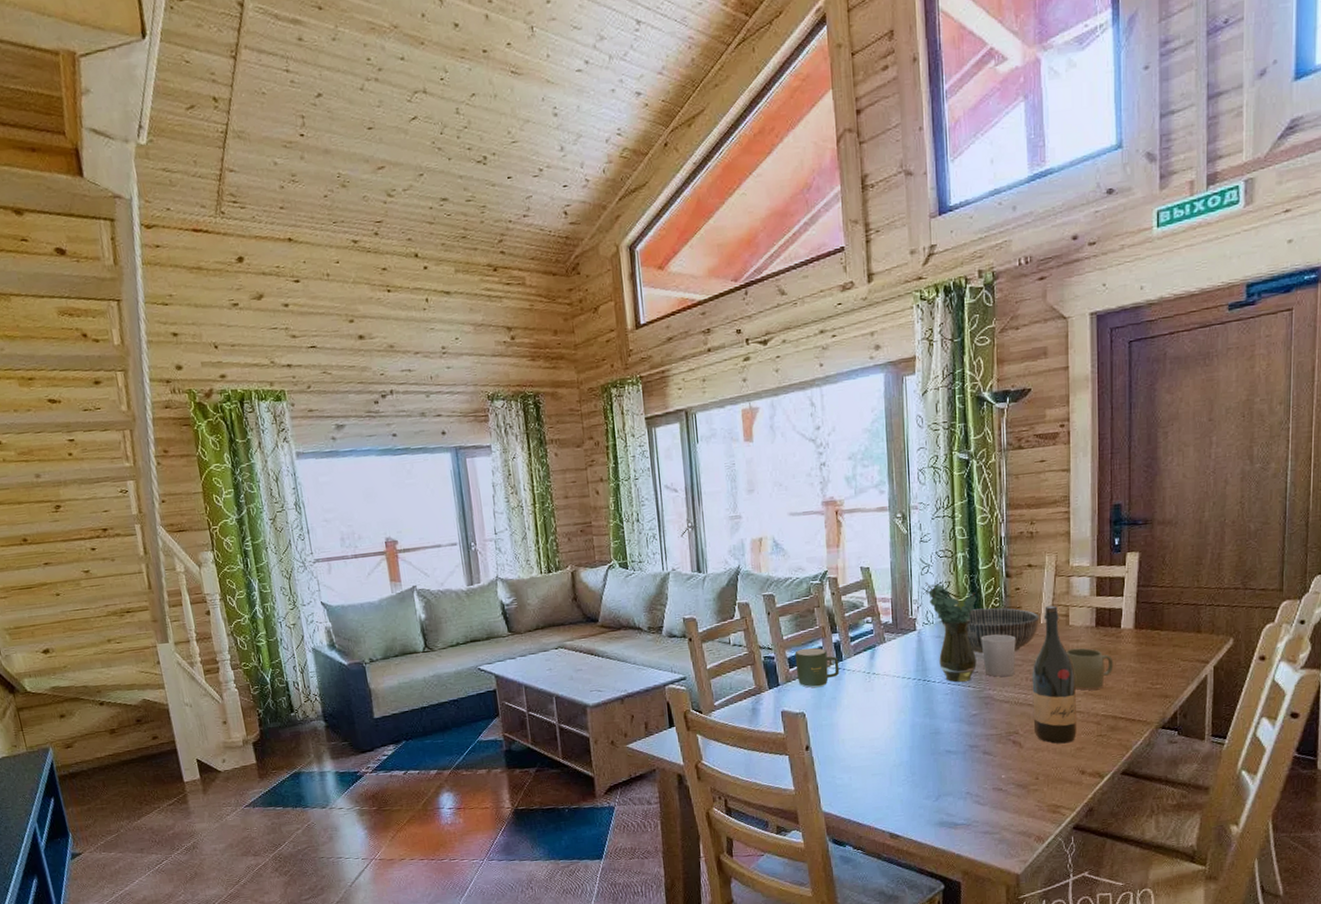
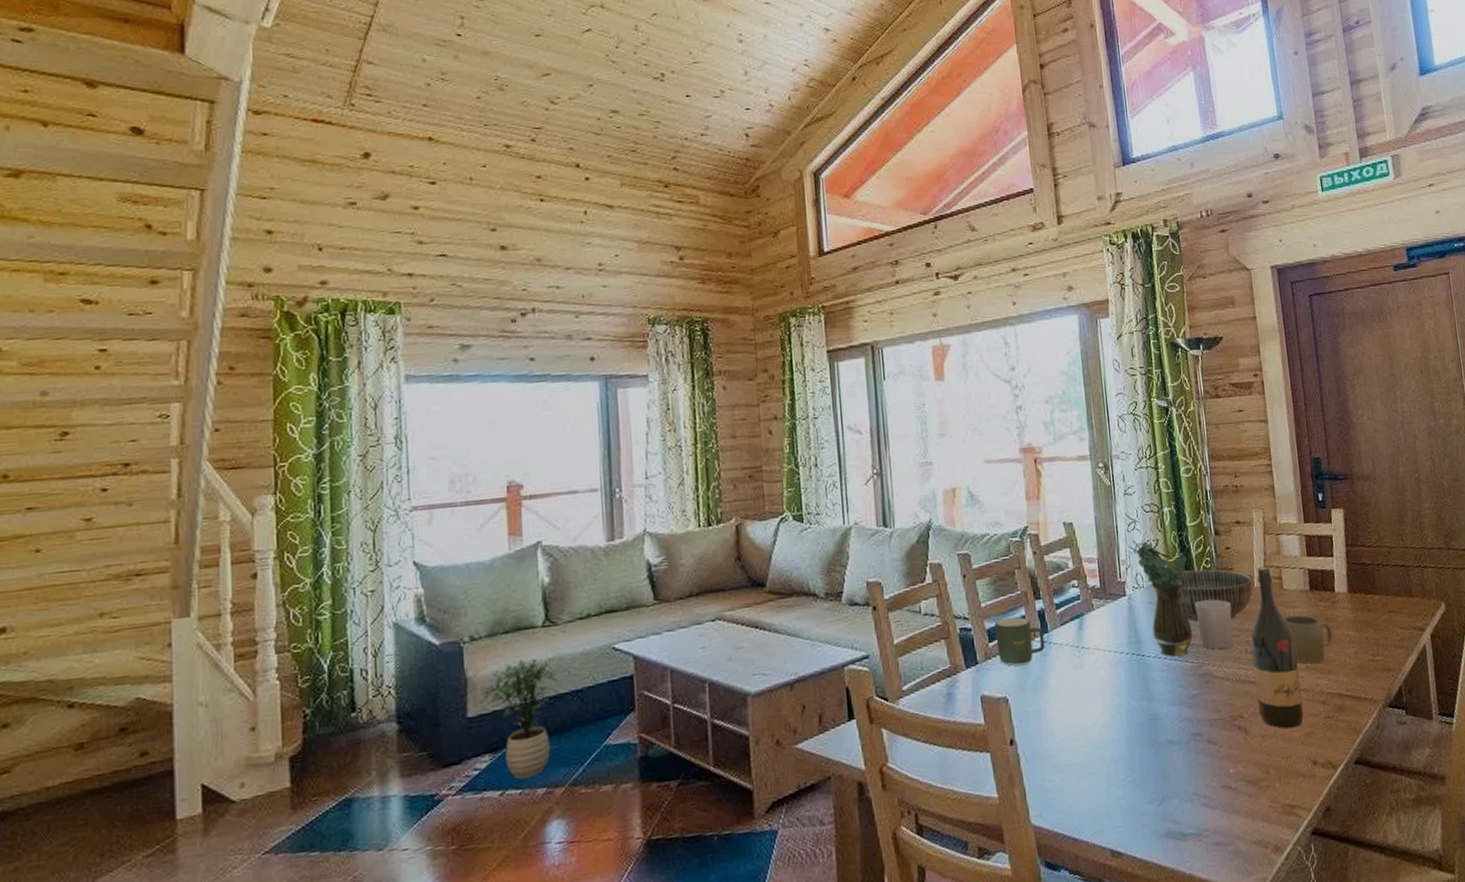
potted plant: none [381,676,440,764] -> present [478,658,561,780]

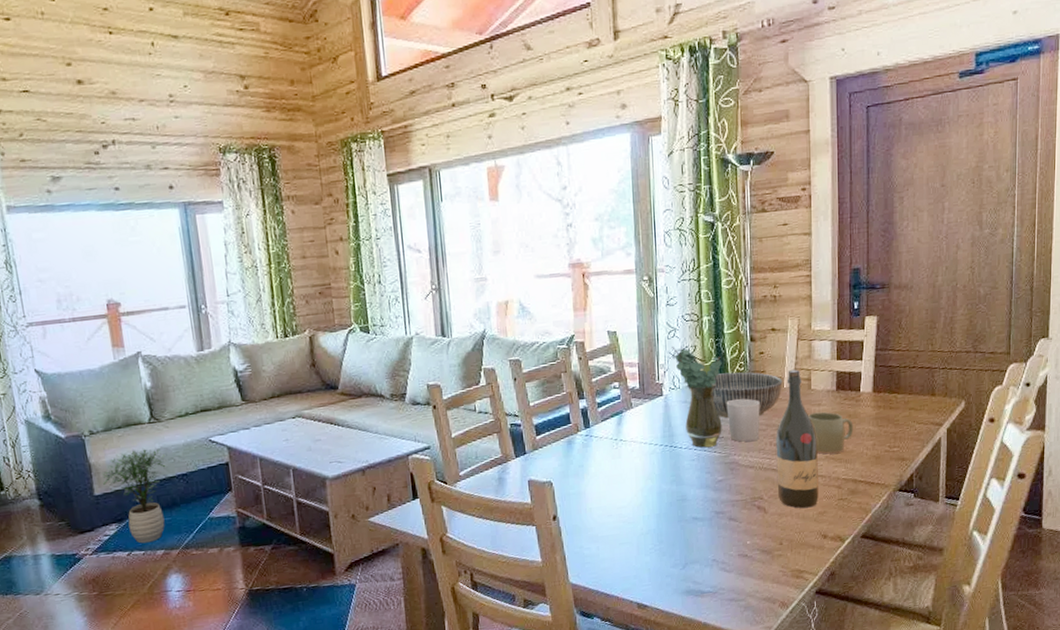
mug: present [994,616,1045,666] -> none [541,414,587,456]

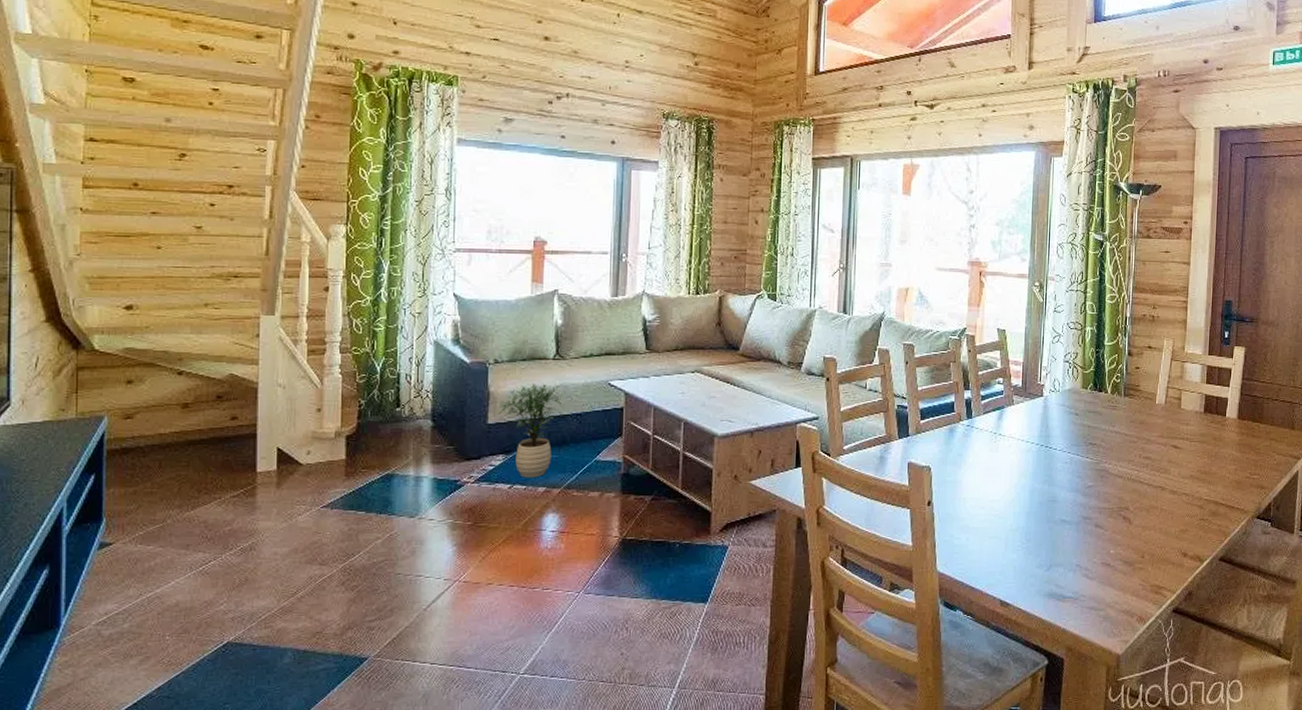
vase: present [672,346,722,448] -> none [1055,350,1100,452]
bowl: present [712,372,783,419] -> none [1089,382,1155,428]
candle holder: present [726,398,760,443] -> none [1101,409,1133,452]
wine bottle: present [776,369,820,508] -> none [1143,388,1184,524]
mug: present [808,412,854,454] -> none [1177,431,1218,473]

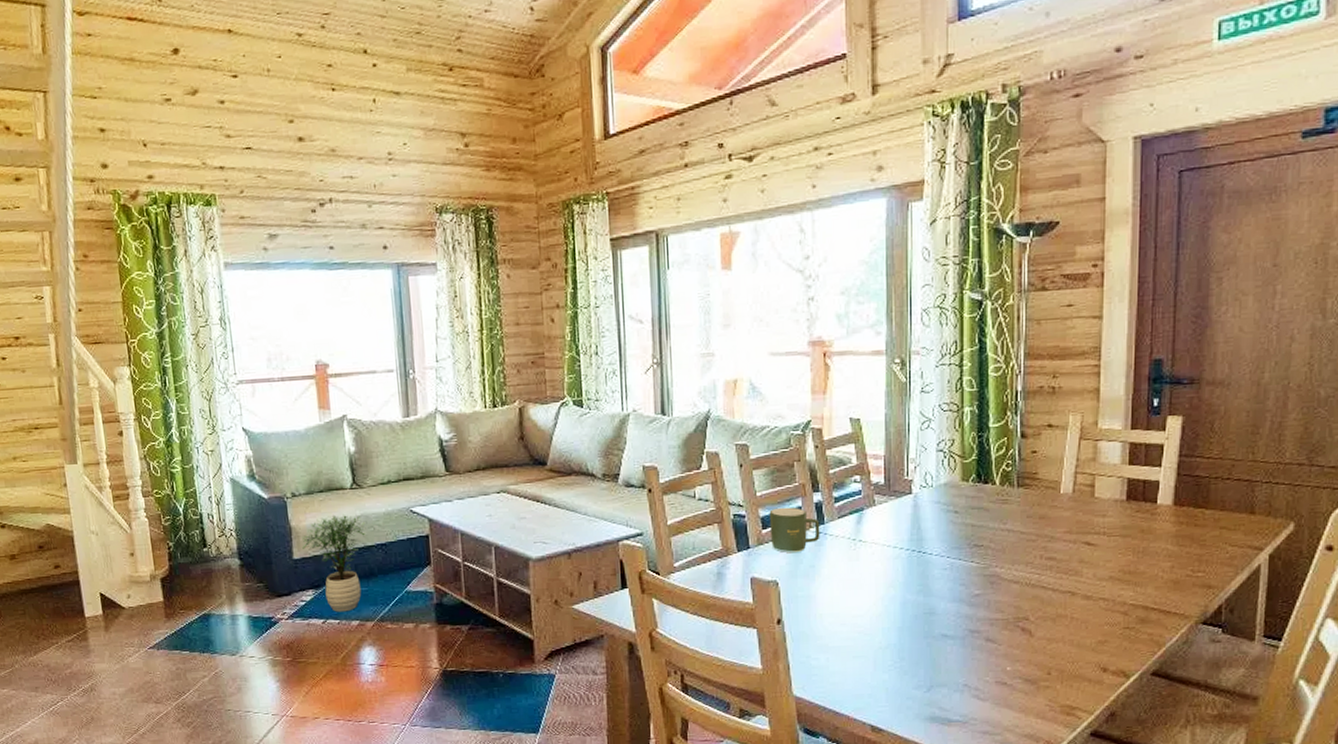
mug: none [927,401,968,443] -> present [769,507,820,554]

